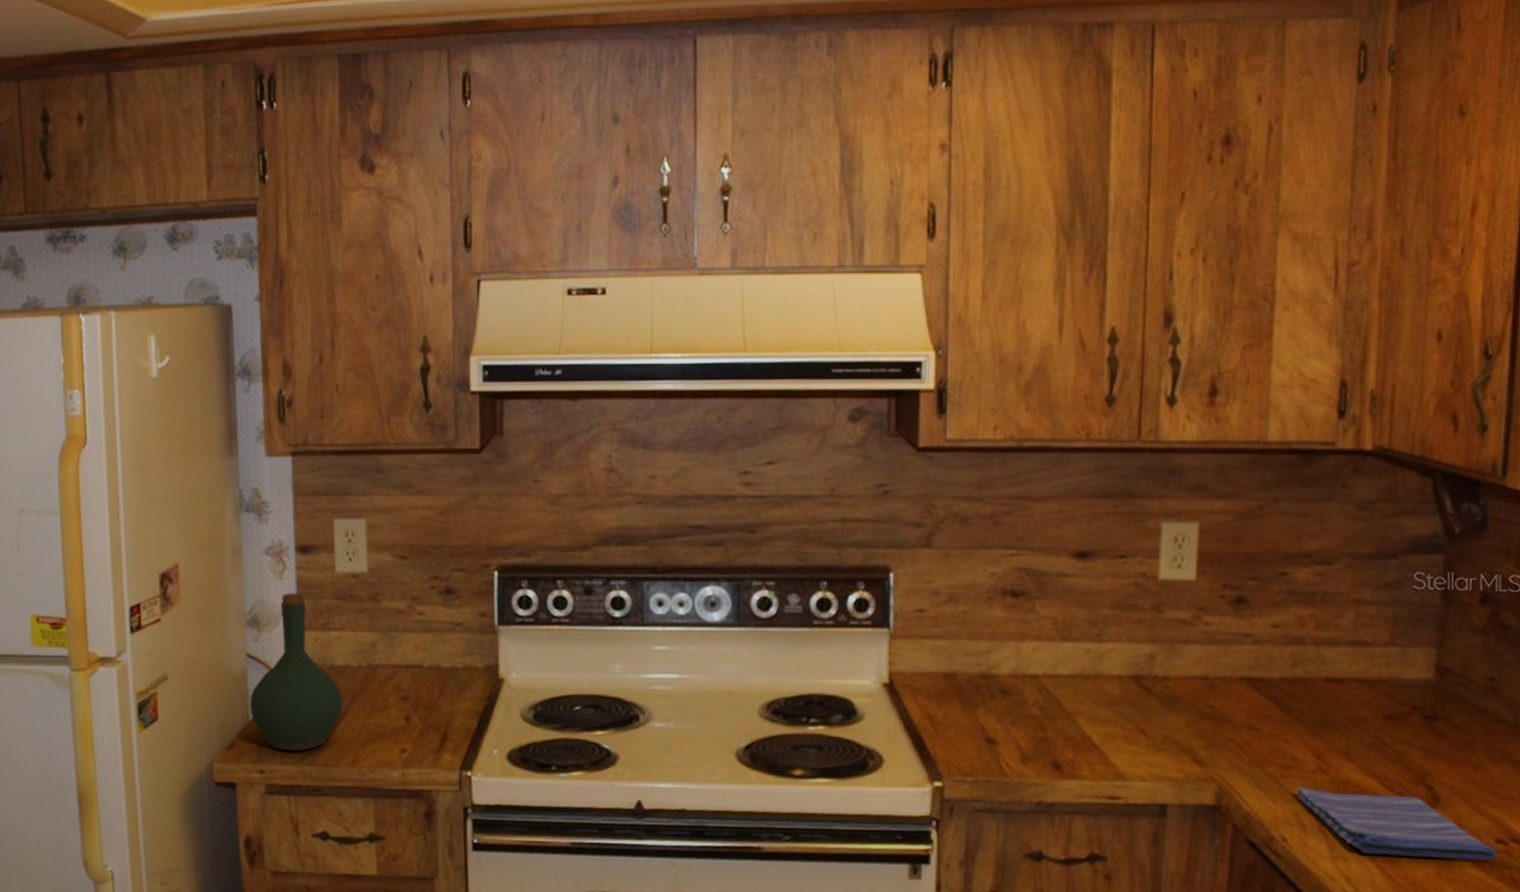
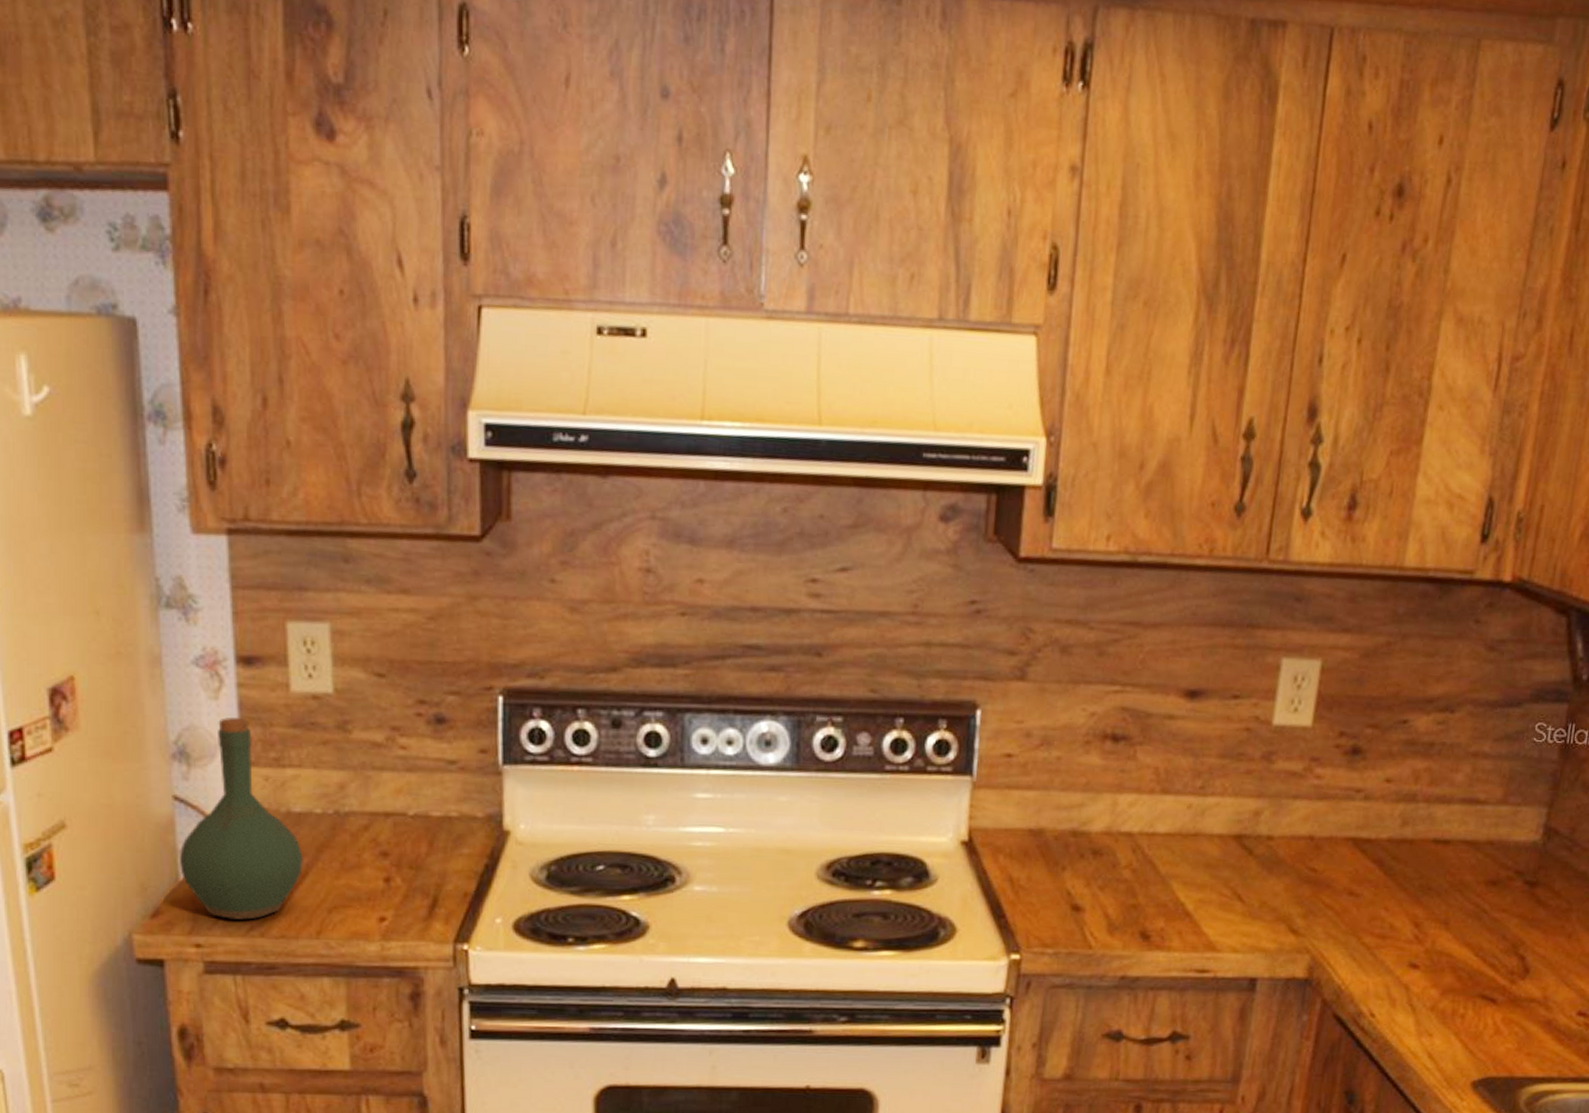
dish towel: present [1297,786,1497,861] -> none [1390,957,1578,1034]

